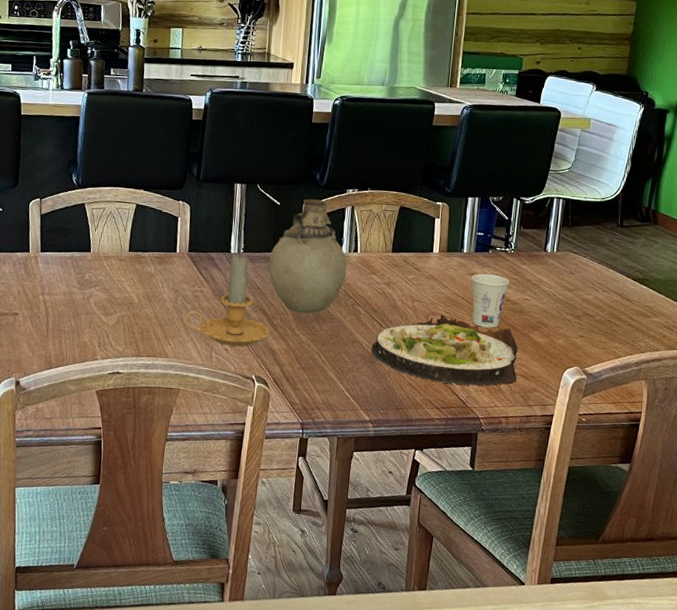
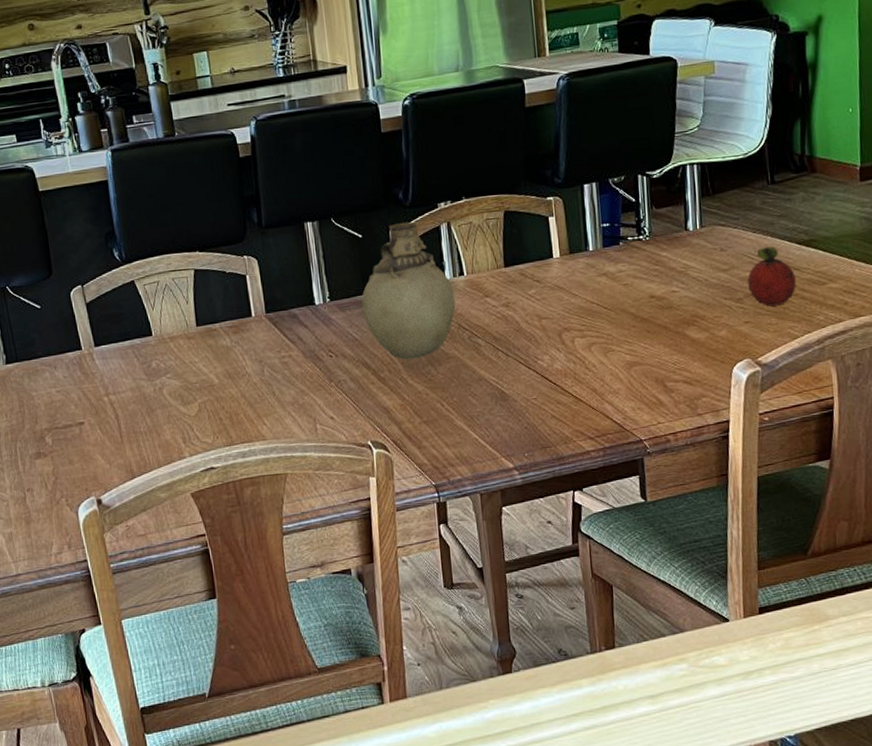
candle: present [184,253,270,347] -> none [276,303,379,414]
salad plate: present [371,314,519,386] -> none [500,327,679,409]
cup: present [471,273,510,328] -> none [604,269,651,334]
fruit: none [587,277,627,328] -> present [747,246,796,307]

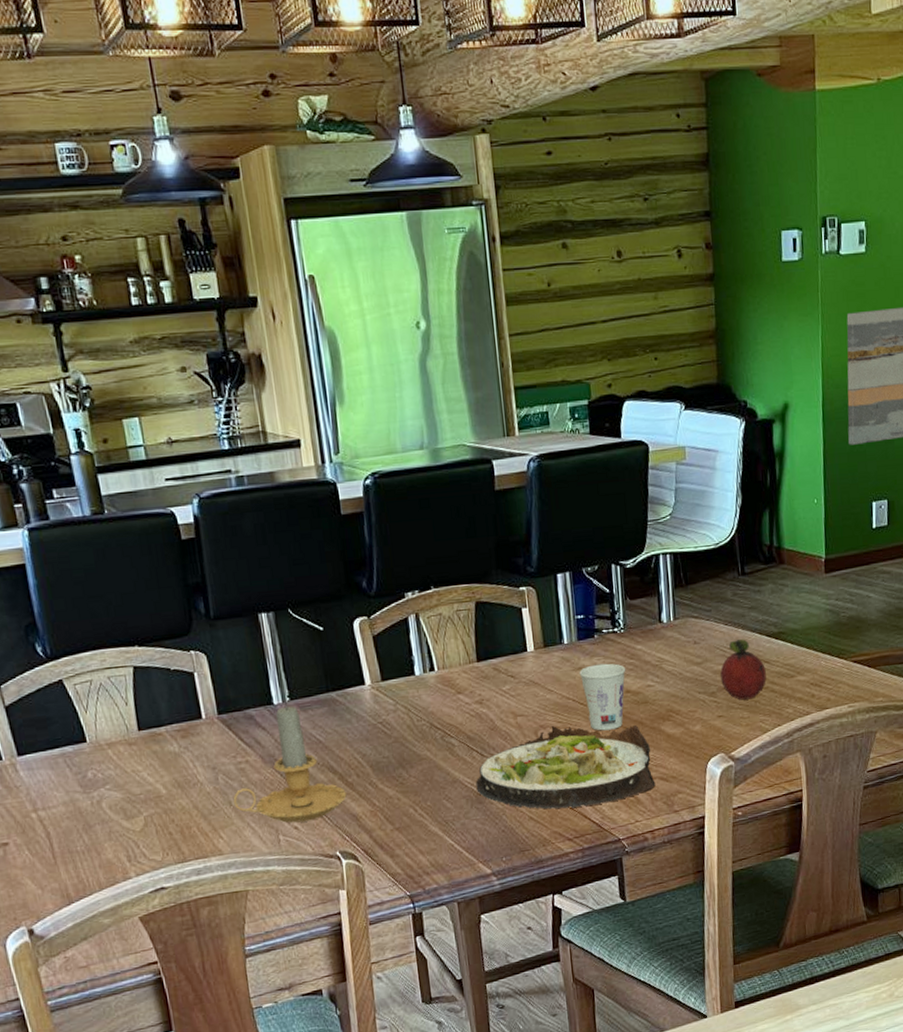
candle: none [276,303,379,414] -> present [233,702,347,823]
vase: present [362,221,456,360] -> none [325,613,427,763]
salad plate: none [500,327,679,409] -> present [475,723,656,810]
cup: none [604,269,651,334] -> present [579,663,626,731]

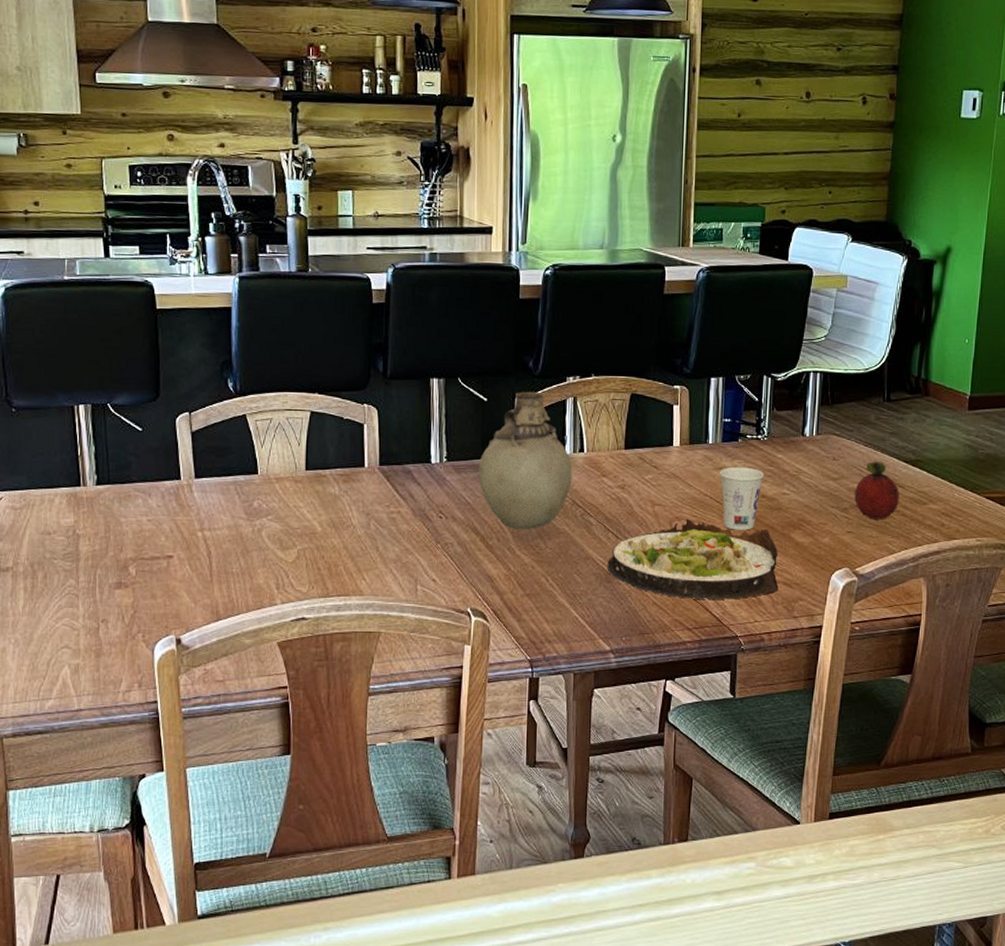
candle: present [233,702,347,823] -> none [380,462,485,576]
vase: none [325,613,427,763] -> present [478,391,573,531]

